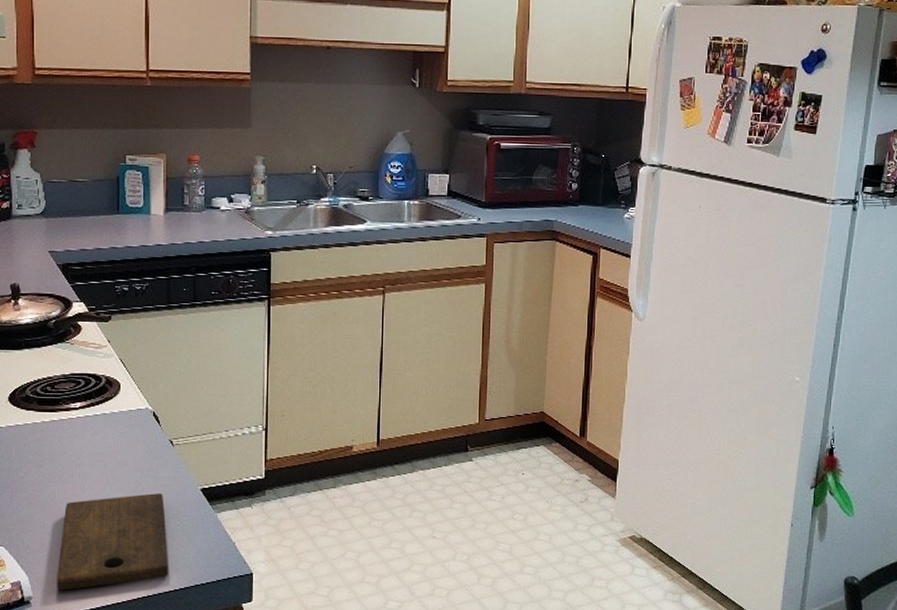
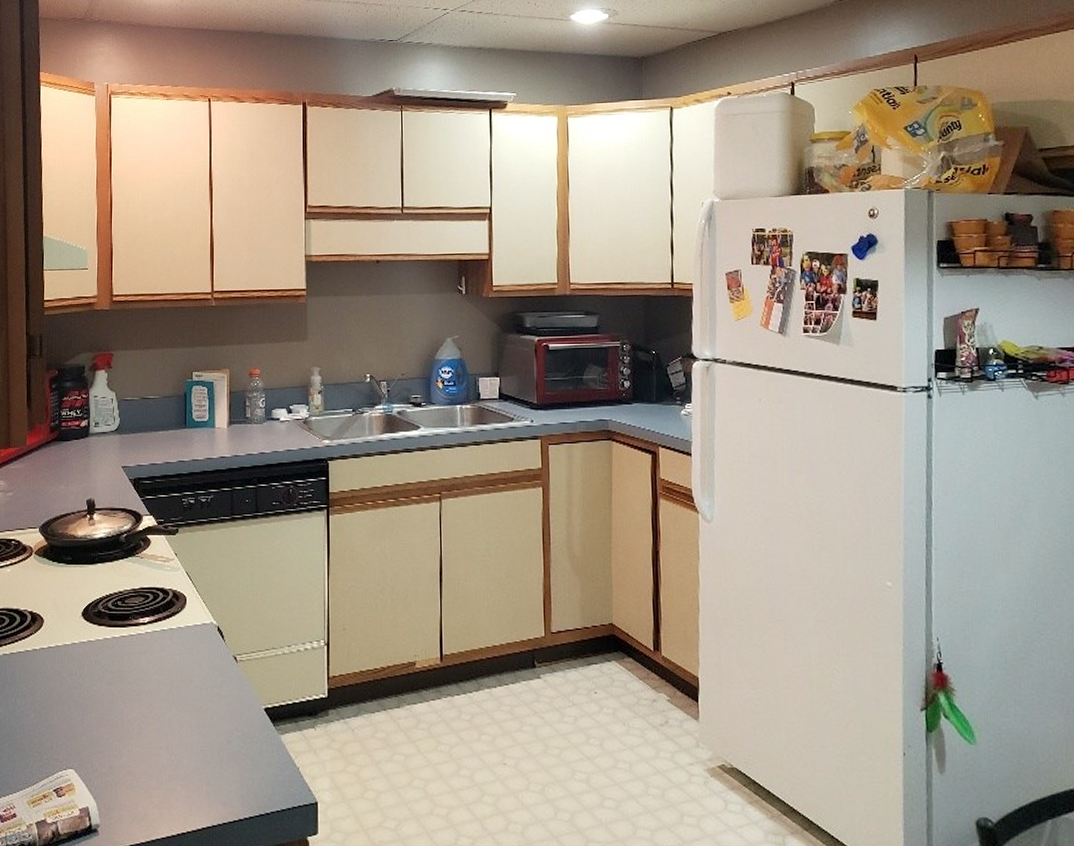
cutting board: present [57,493,168,591] -> none [123,713,233,819]

